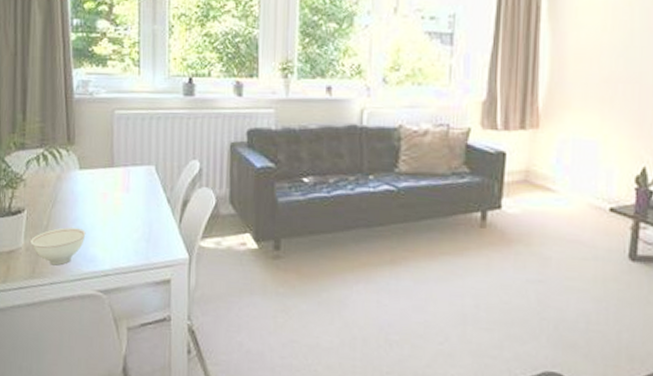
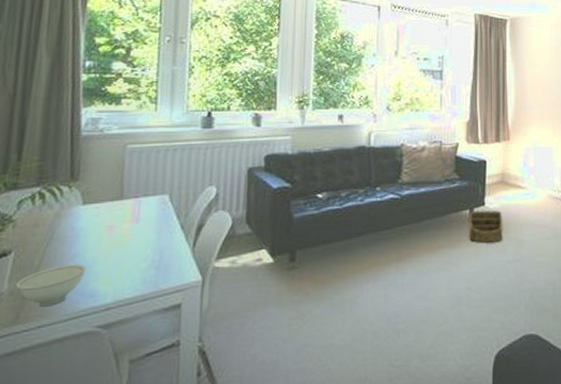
basket: none [479,214,524,256] -> present [469,210,503,243]

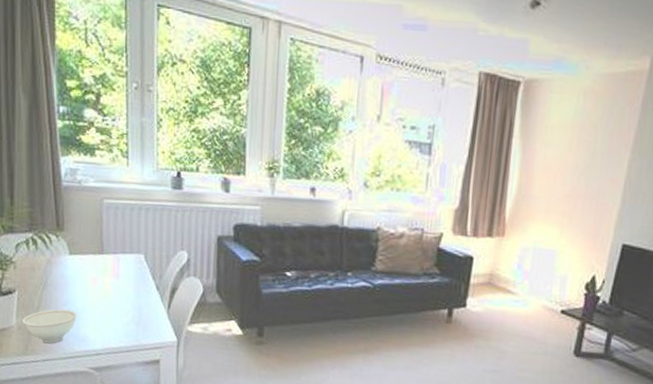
basket: present [469,210,503,243] -> none [444,311,486,349]

